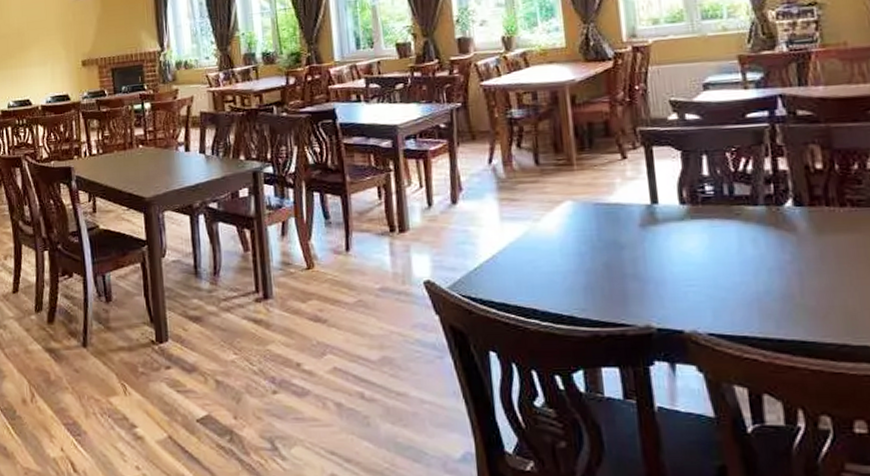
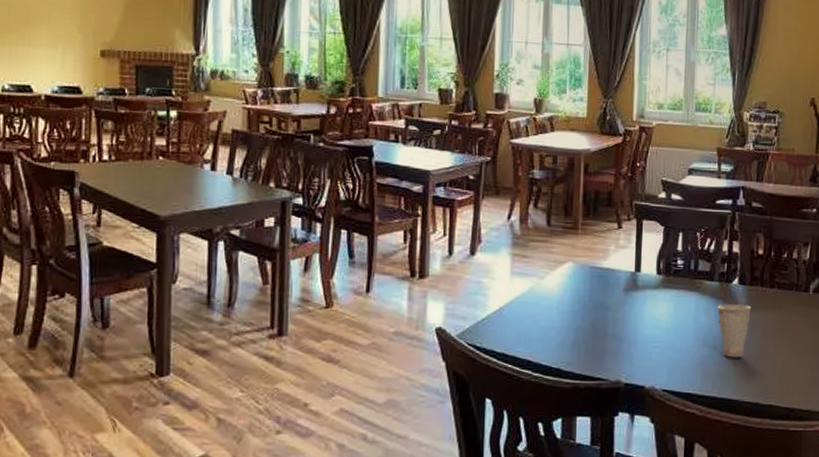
cup: none [768,229,818,293] -> present [717,304,752,358]

